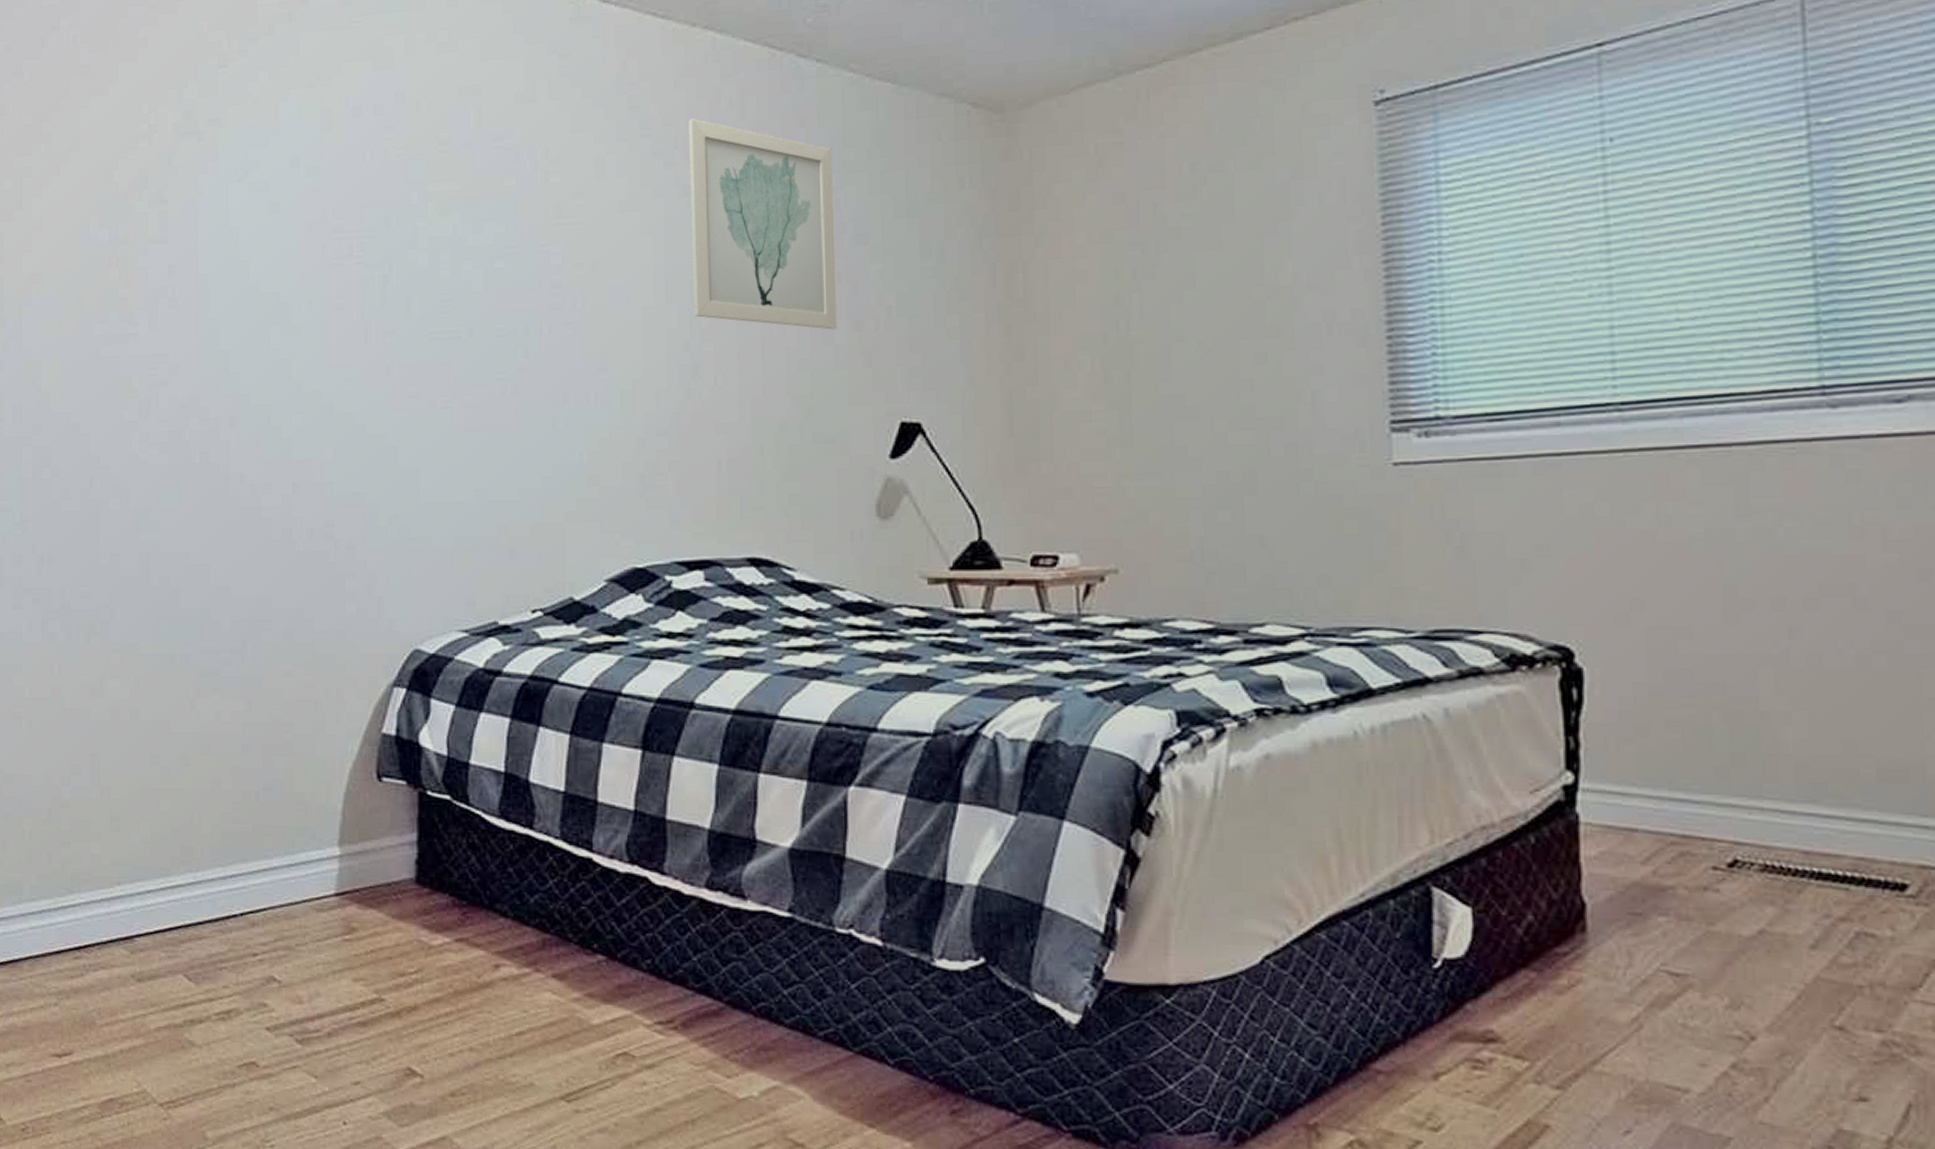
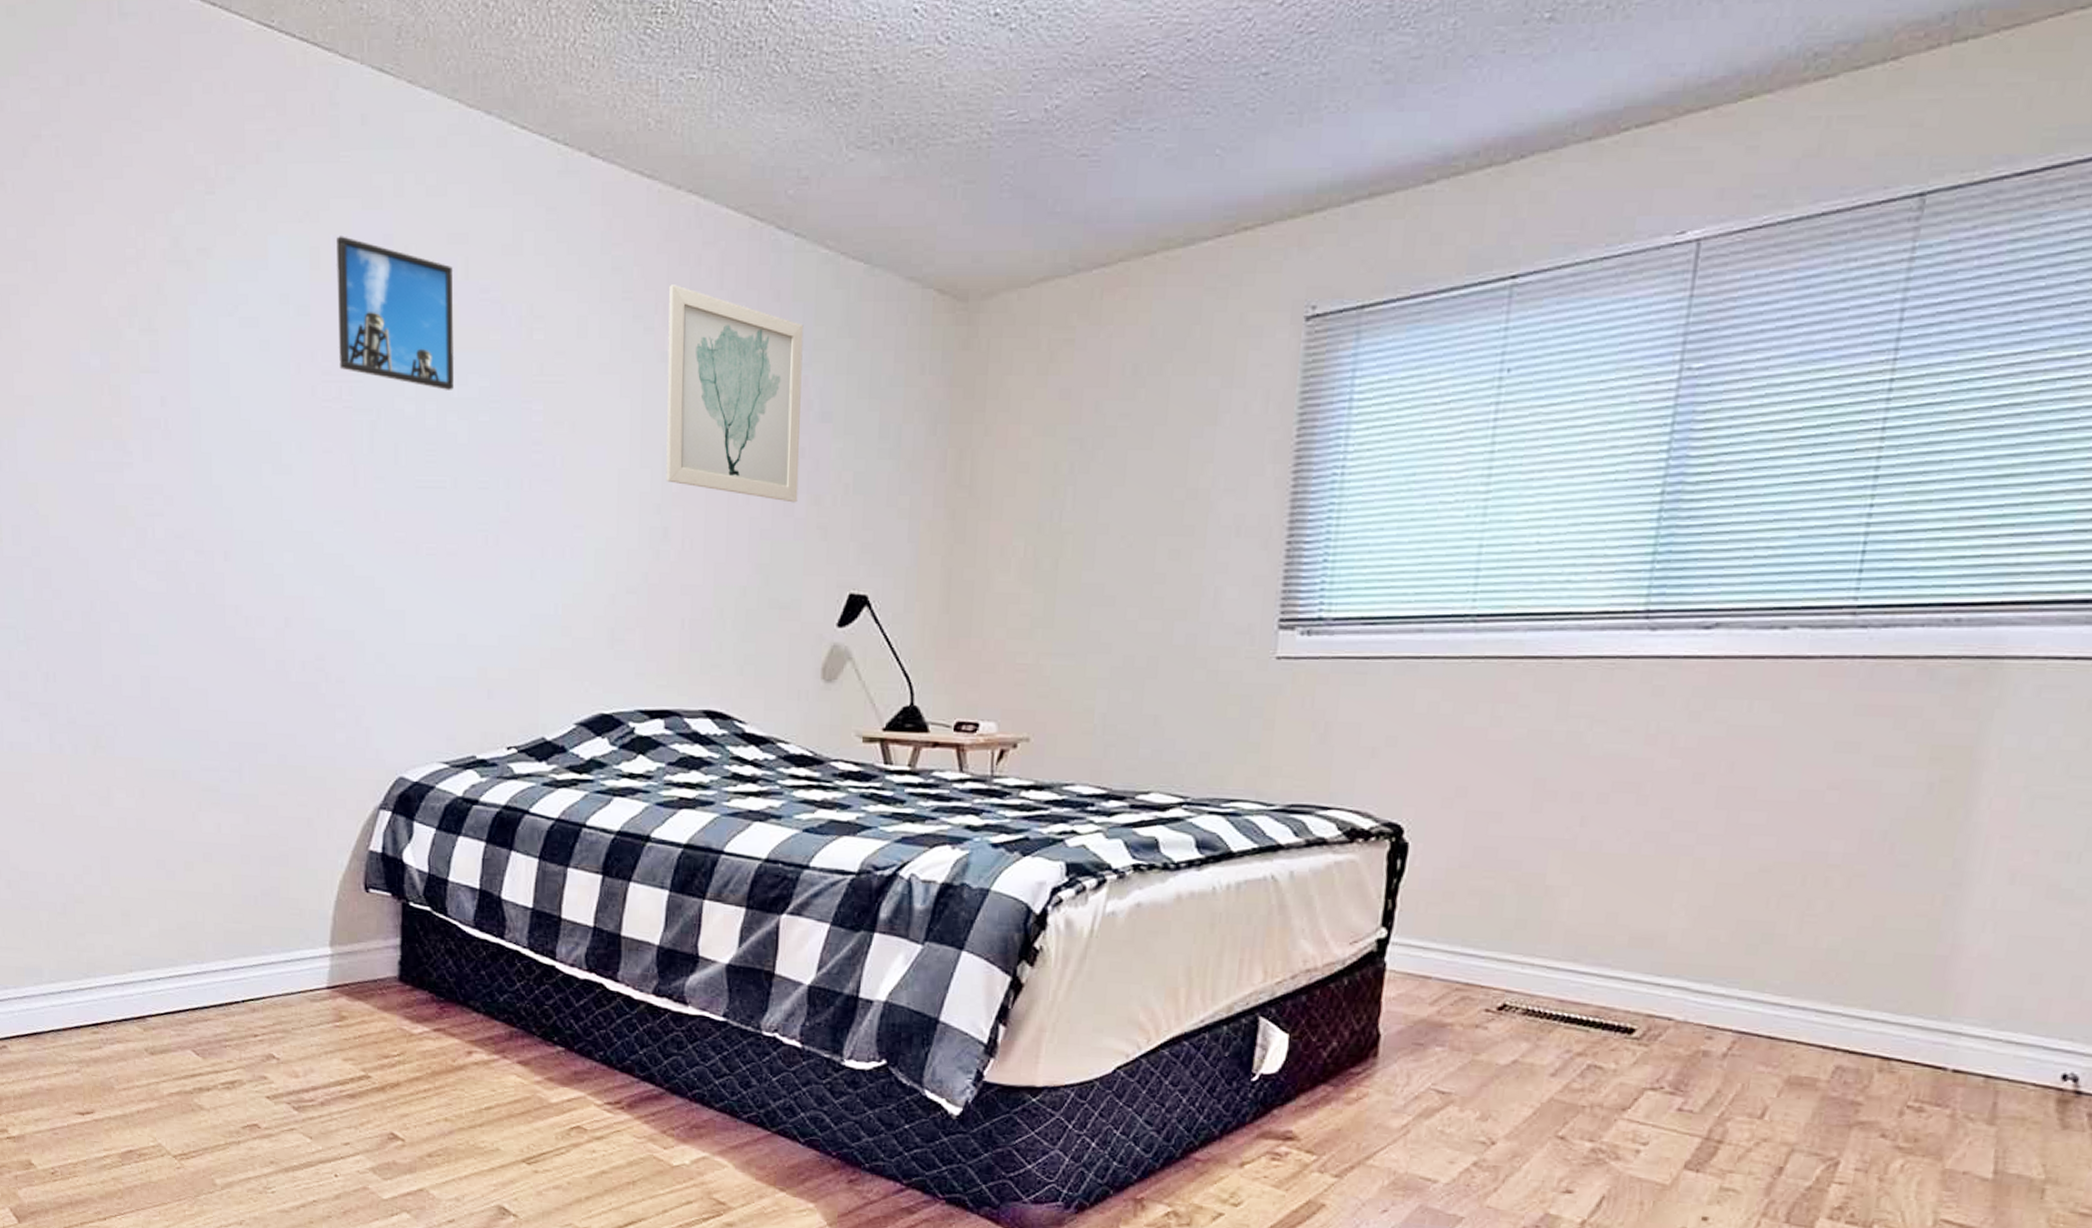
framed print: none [348,96,468,239] -> present [337,236,454,390]

